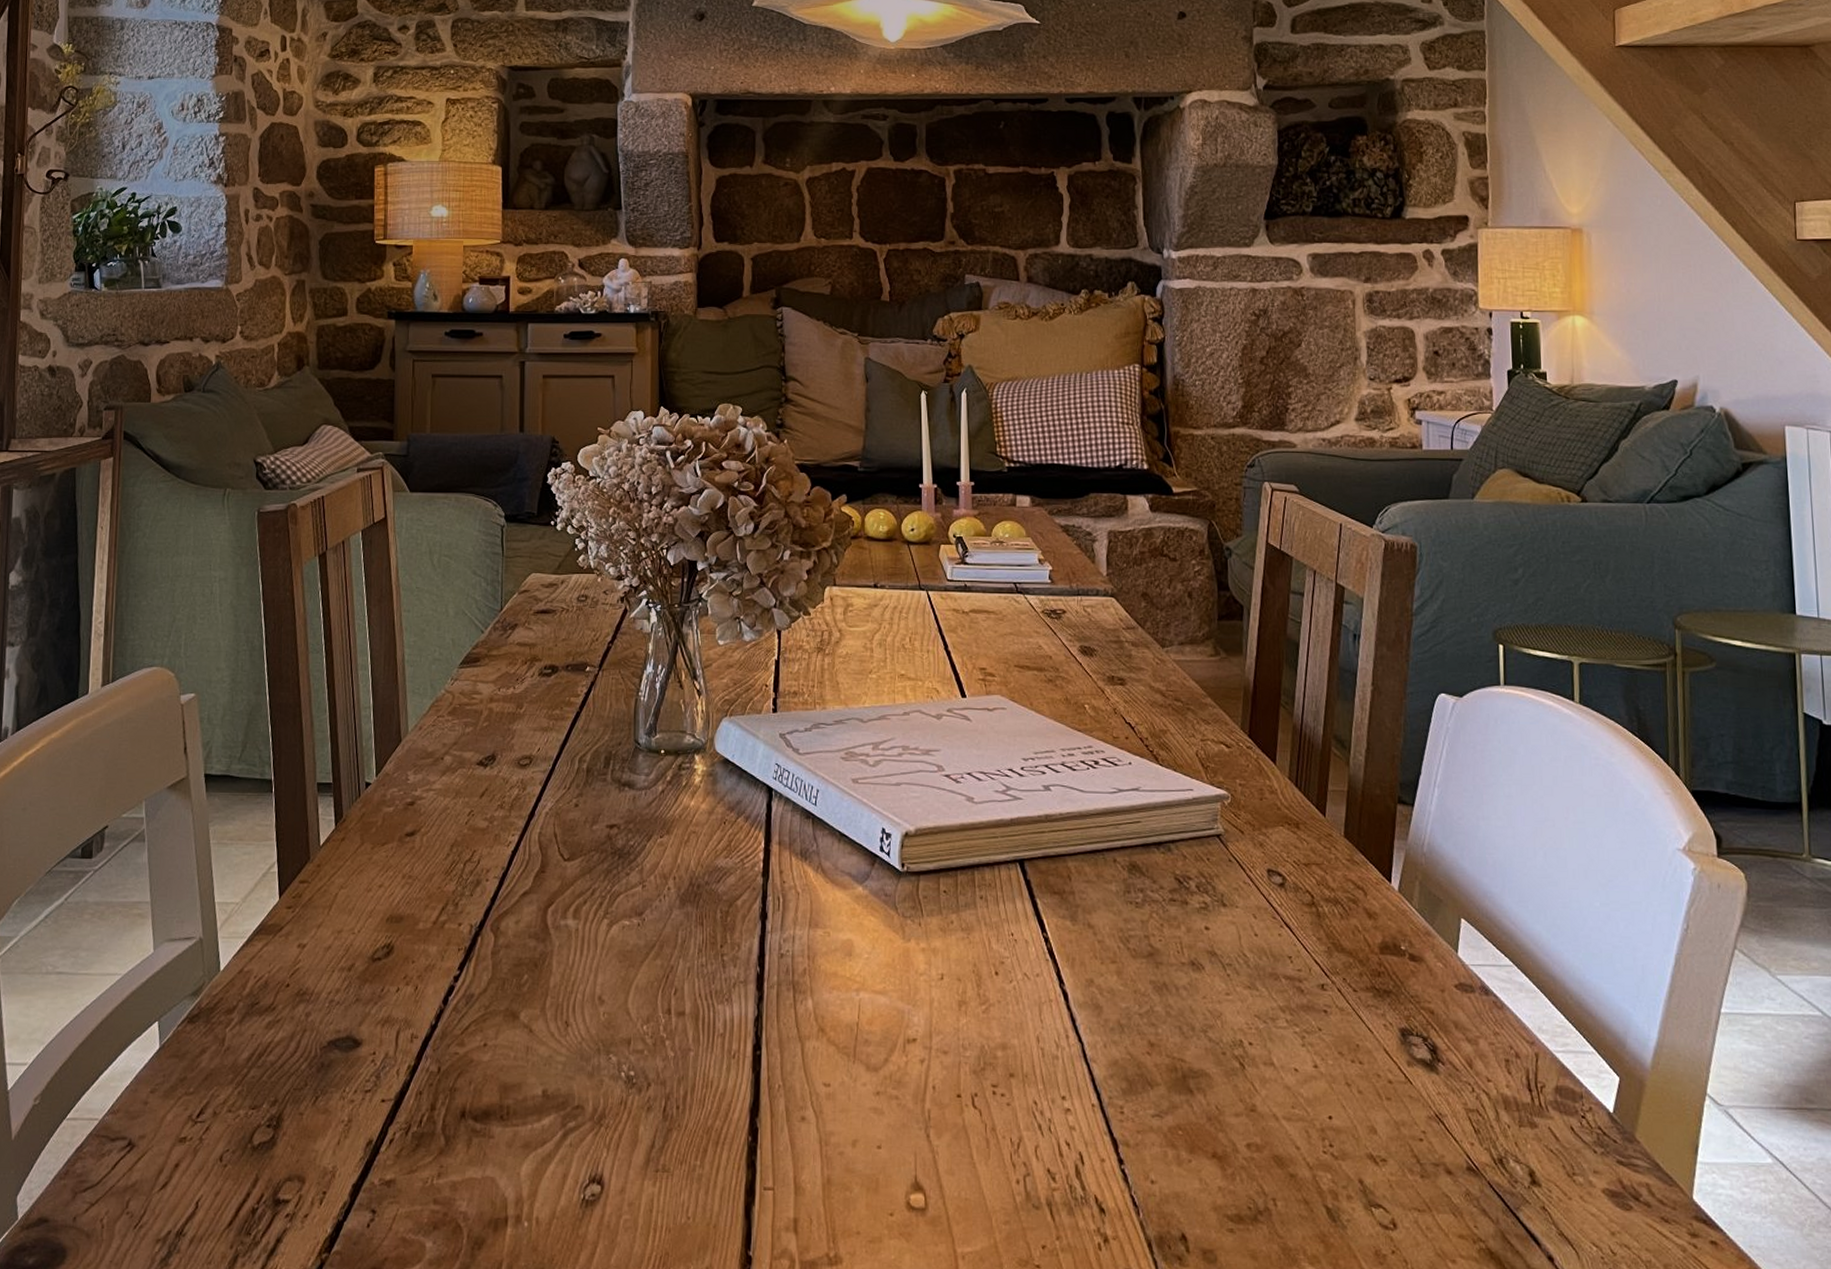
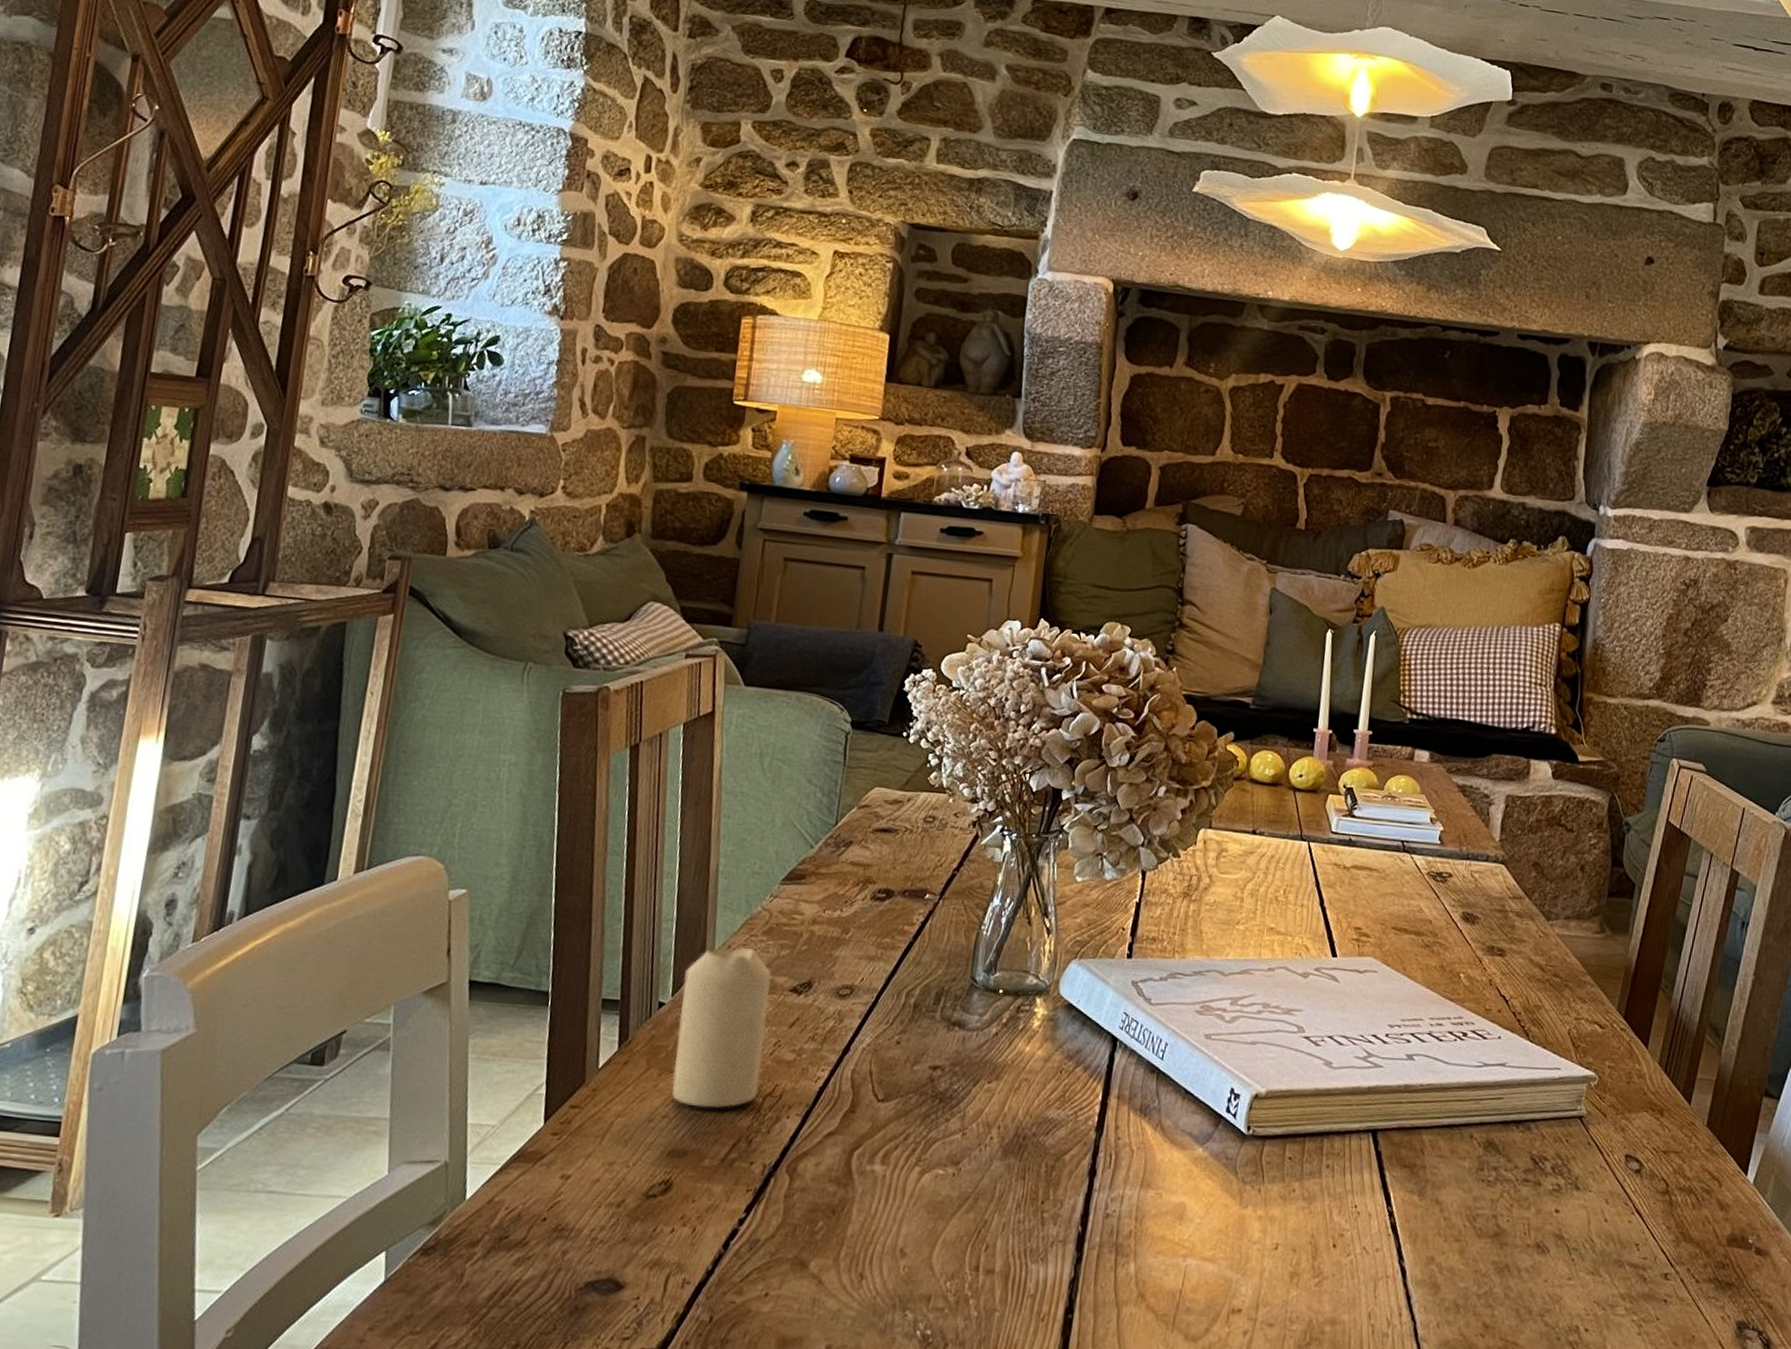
candle: none [384,727,460,876] -> present [672,947,771,1109]

